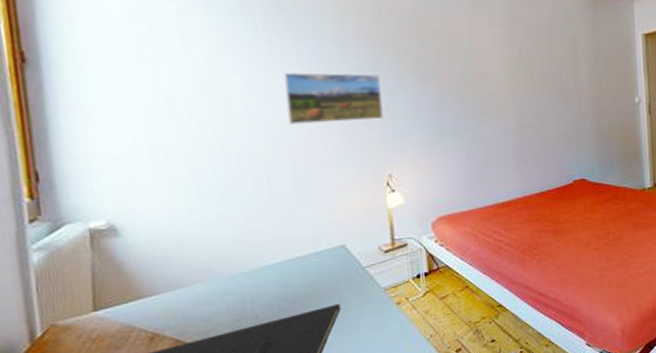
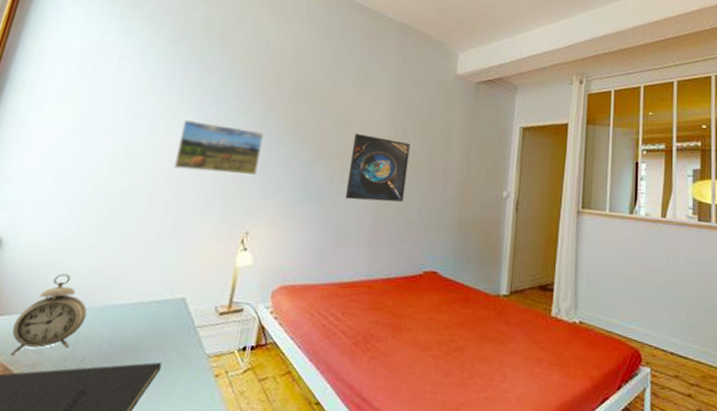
alarm clock: none [167,245,246,329] -> present [9,273,87,355]
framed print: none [477,62,541,128] -> present [344,134,411,202]

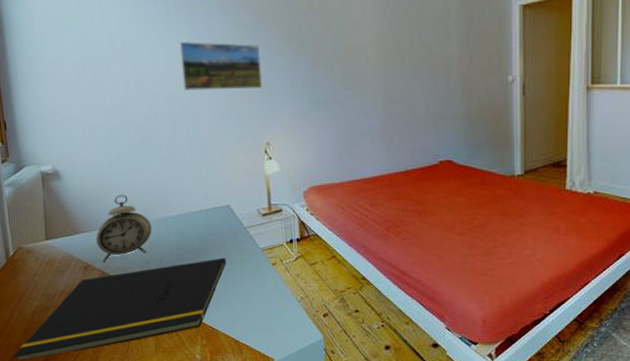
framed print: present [344,134,411,202] -> none [348,34,409,102]

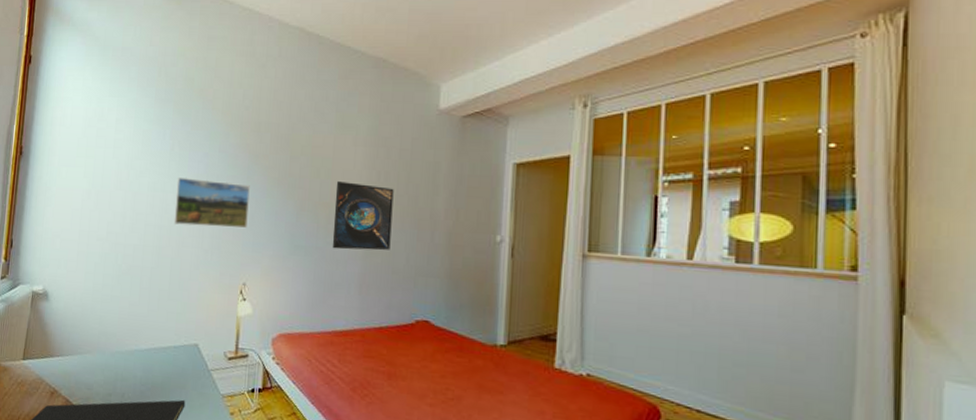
alarm clock: present [96,194,152,262] -> none [67,321,121,390]
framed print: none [348,34,409,102] -> present [332,181,394,251]

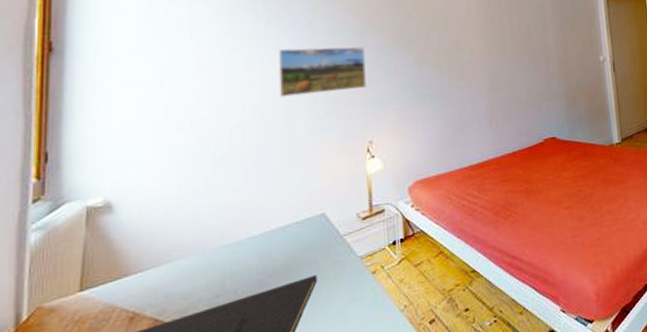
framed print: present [332,181,394,251] -> none [453,30,512,92]

